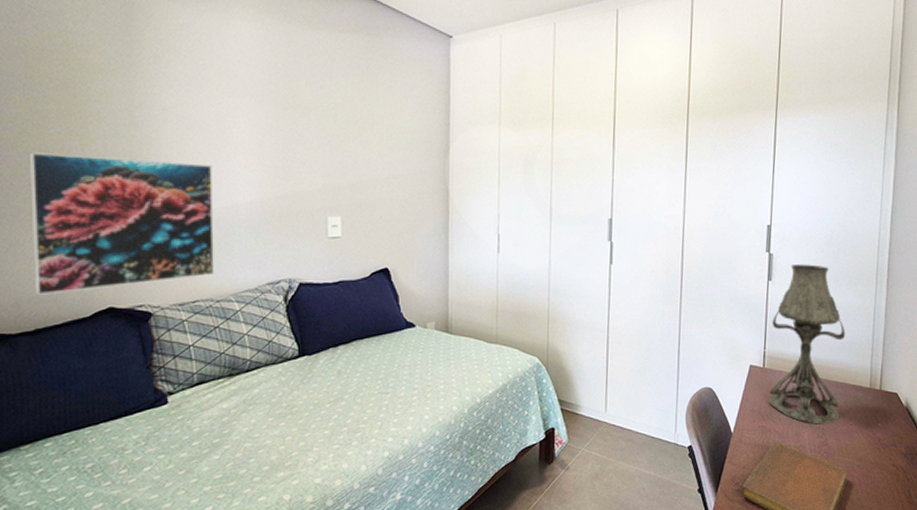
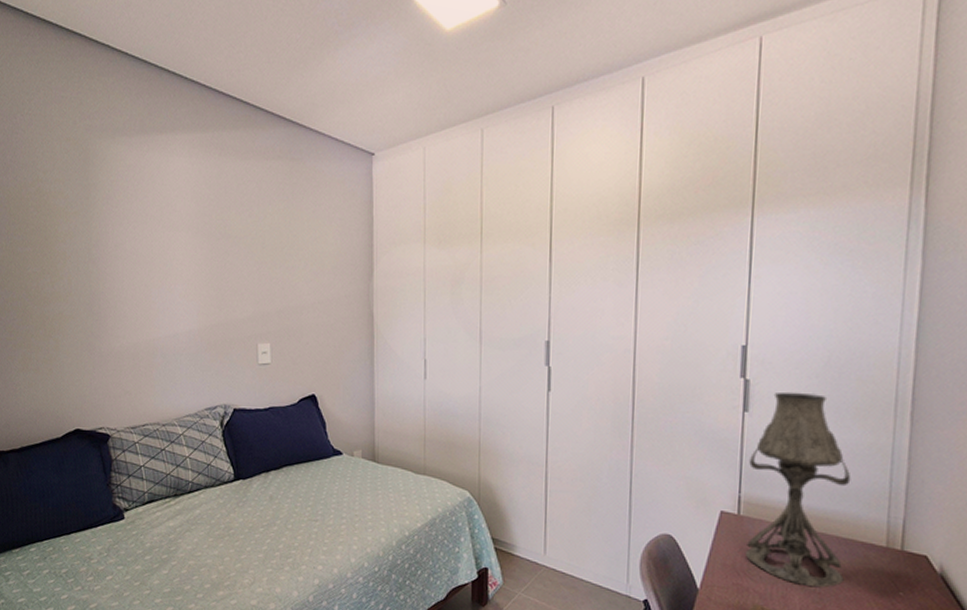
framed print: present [29,152,215,296] -> none [13,290,161,418]

